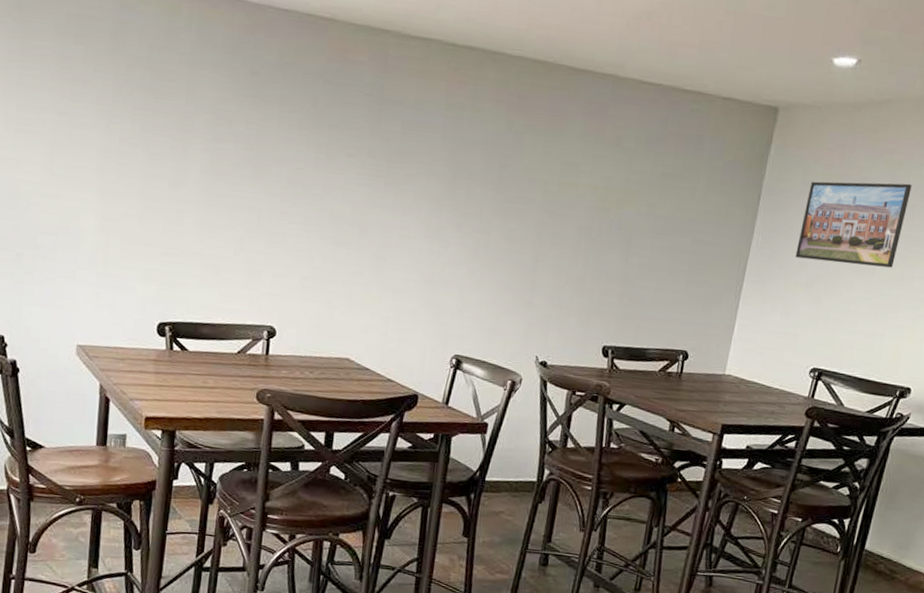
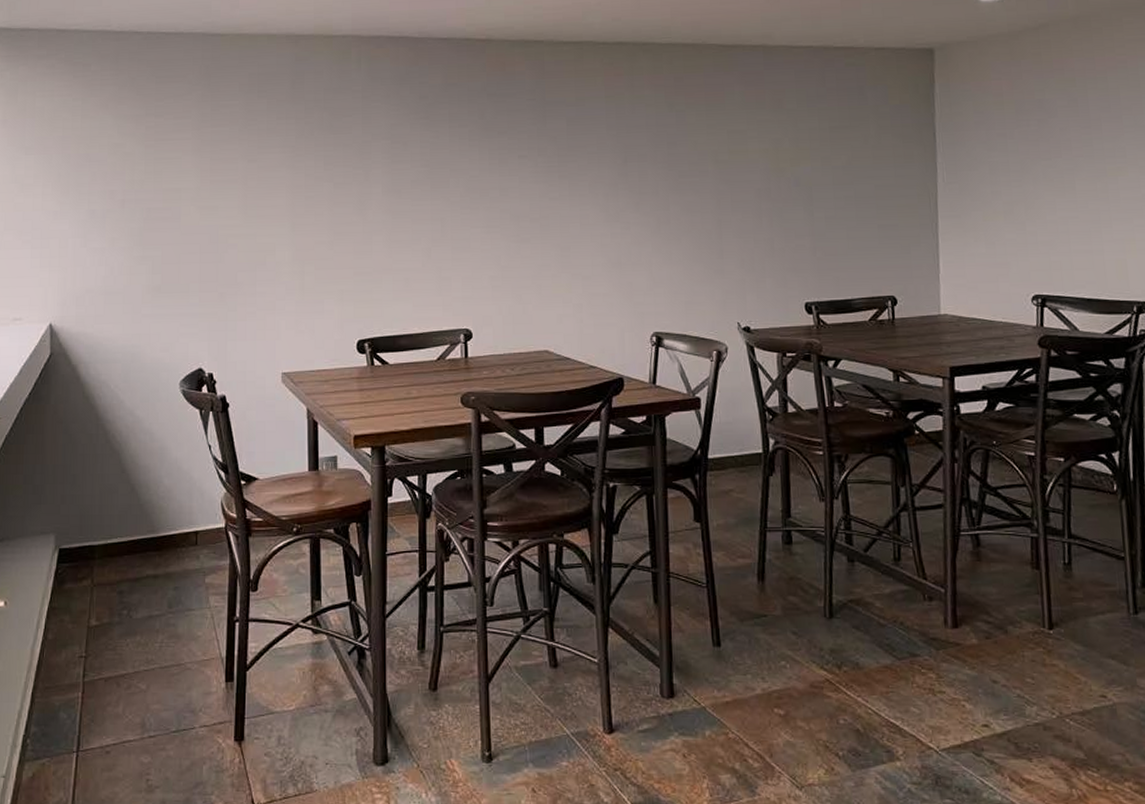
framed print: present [795,181,912,268] -> none [984,98,1094,187]

